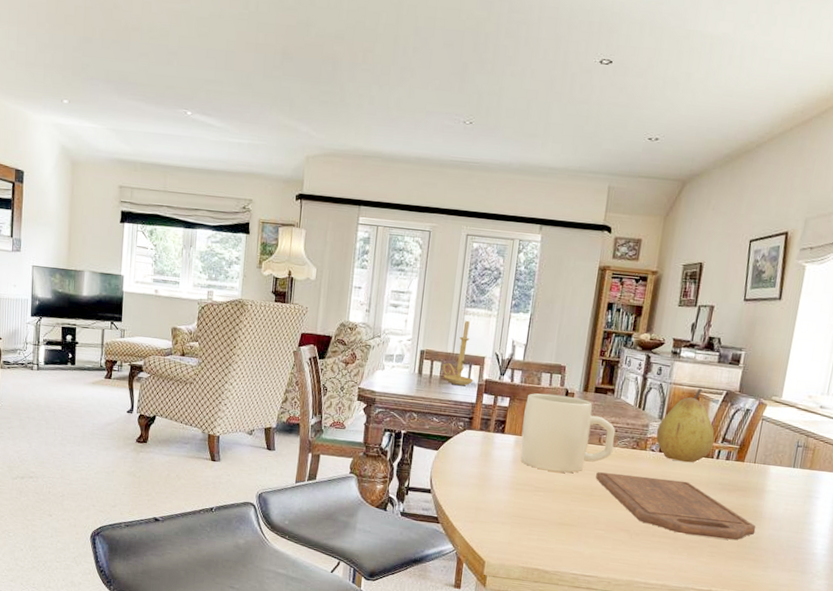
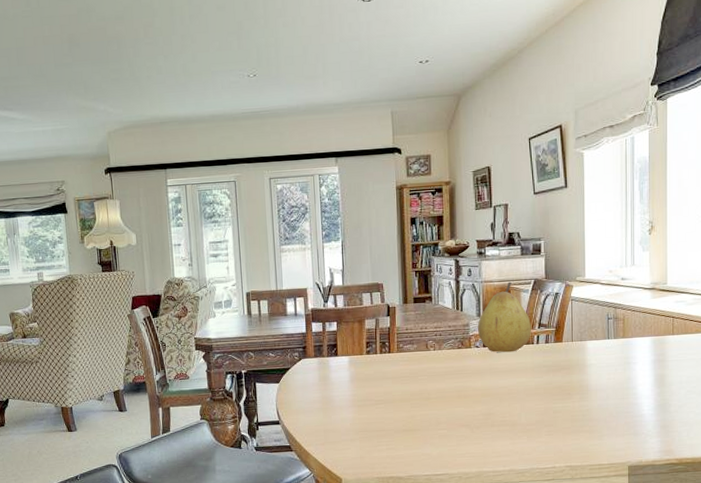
candle holder: present [442,314,474,386] -> none [269,251,300,320]
mug: present [520,393,616,473] -> none [352,310,441,384]
cutting board: present [596,472,756,540] -> none [429,370,585,420]

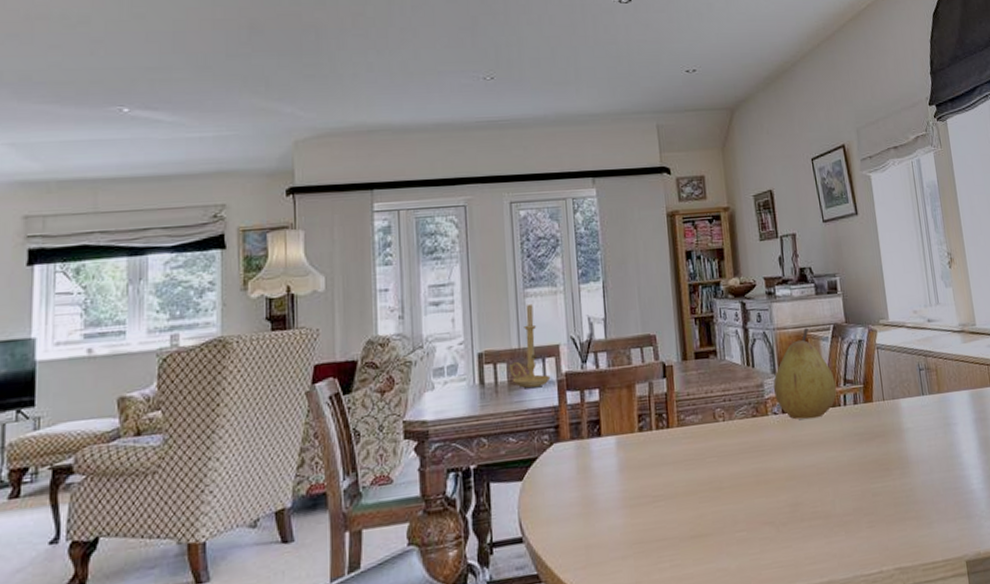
candle holder: none [269,251,300,320] -> present [509,296,551,389]

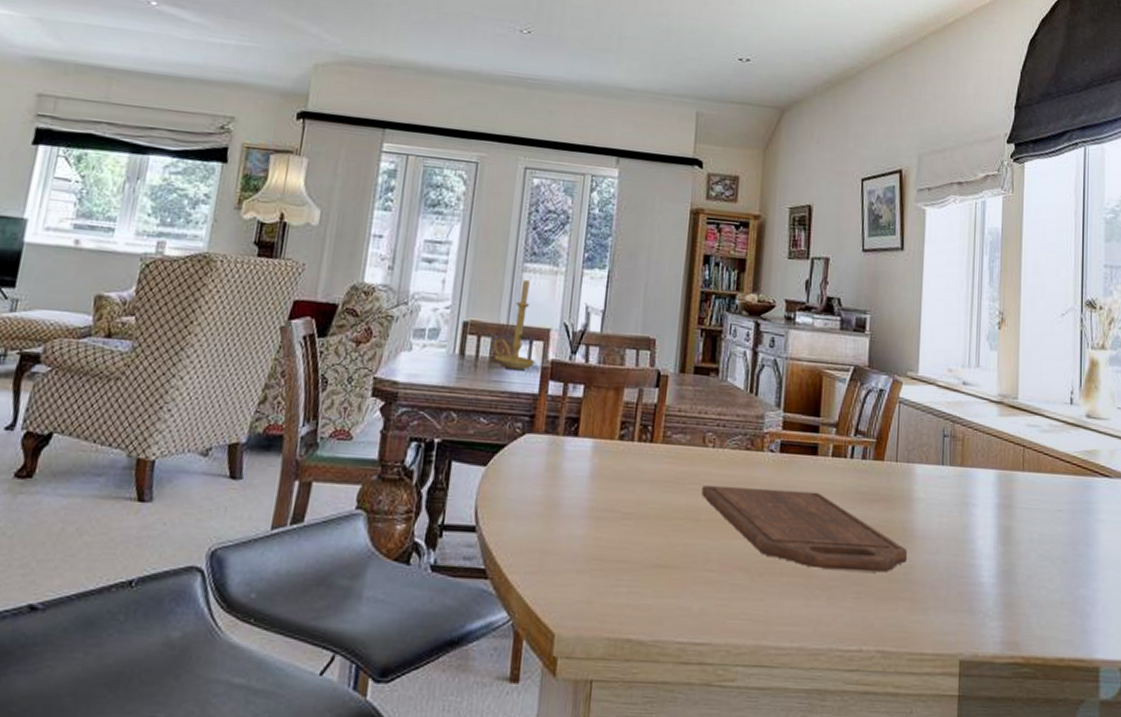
cutting board: none [720,441,908,509] -> present [702,485,908,573]
fruit: present [773,327,837,420] -> none [774,363,845,466]

